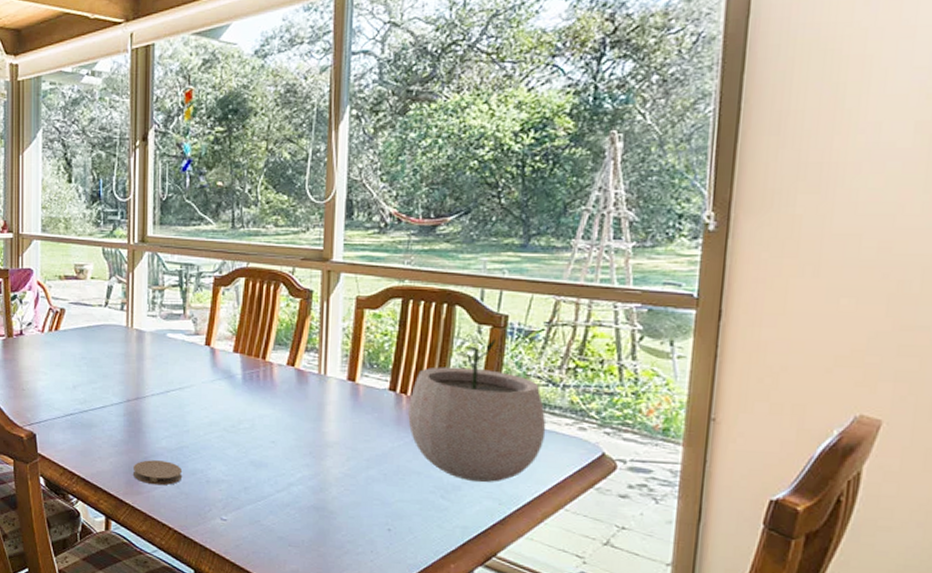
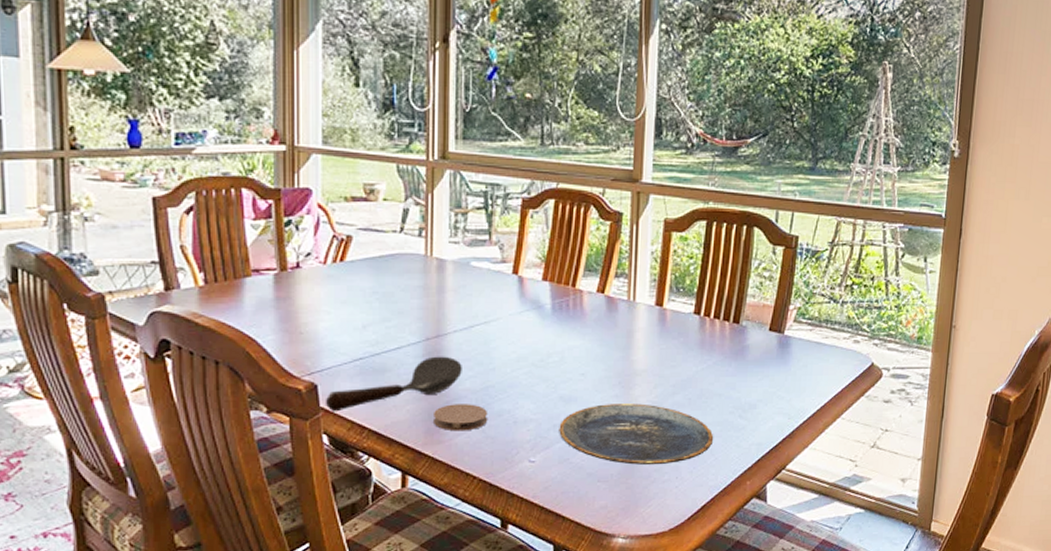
spoon: none [43,416,159,459] -> present [326,356,462,412]
plate: none [250,472,413,537] -> present [559,403,714,465]
plant pot: present [408,334,546,483] -> none [711,255,828,400]

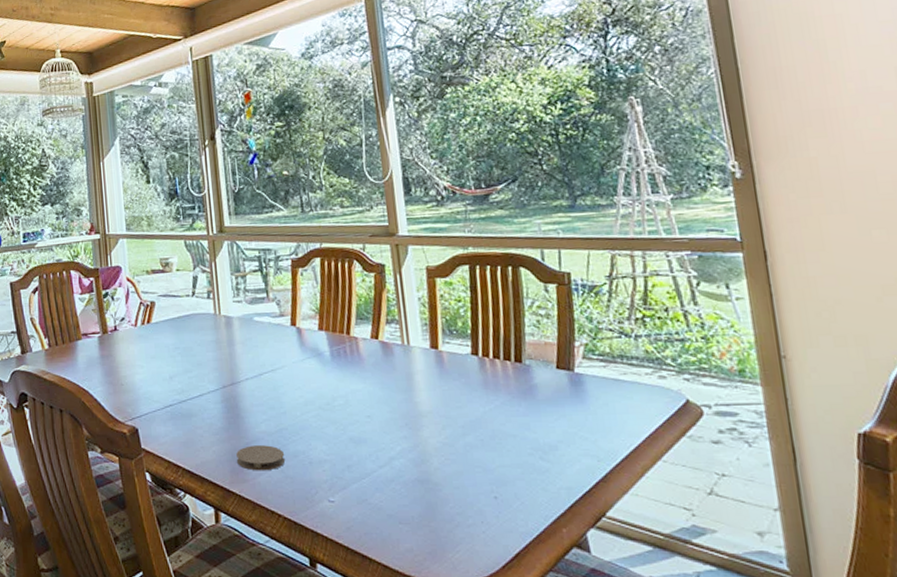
spoon: present [326,356,462,412] -> none [146,401,257,453]
plate: present [559,403,714,465] -> none [353,445,516,507]

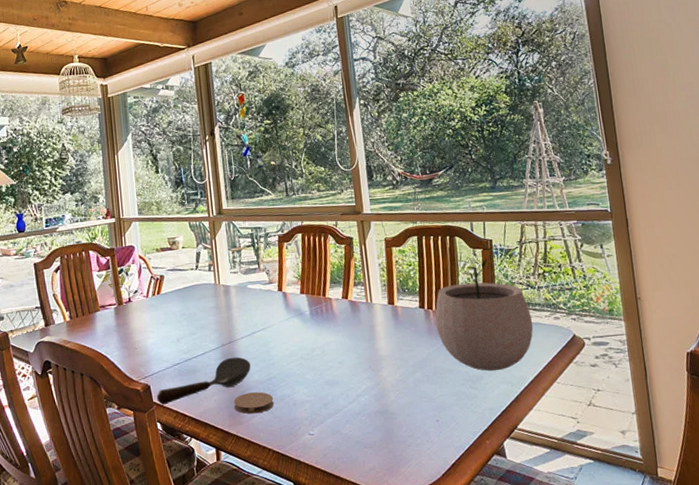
spoon: none [146,401,257,453] -> present [157,357,251,405]
plant pot: none [492,294,629,440] -> present [435,257,533,371]

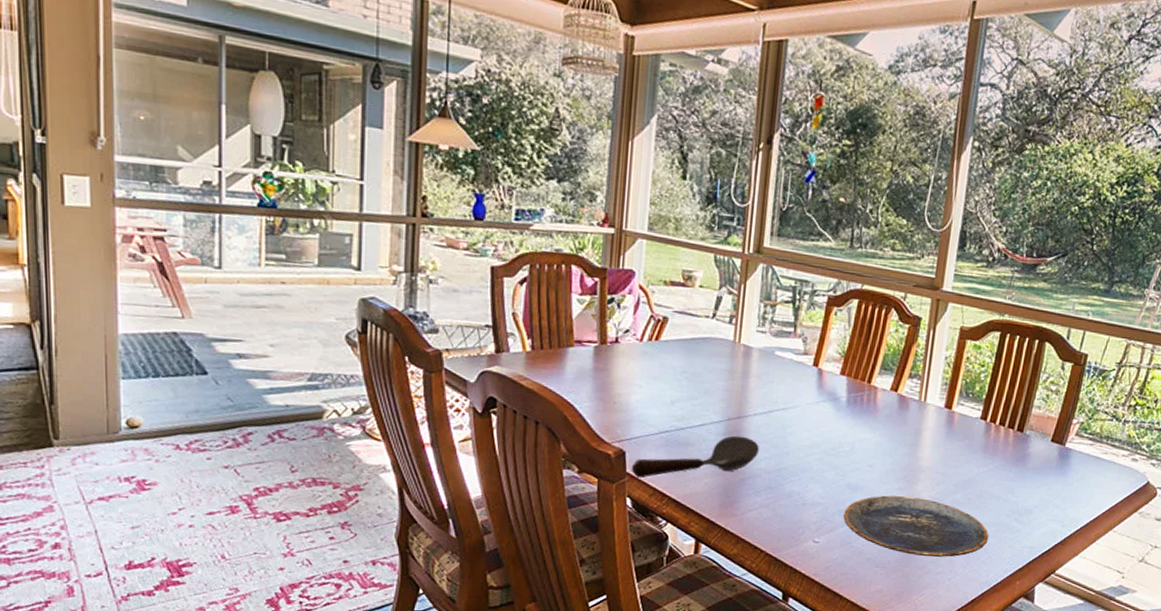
coaster: present [234,392,274,414] -> none [728,481,780,508]
plate: none [328,382,453,432] -> present [843,495,989,557]
plant pot: present [435,257,533,371] -> none [994,370,1108,507]

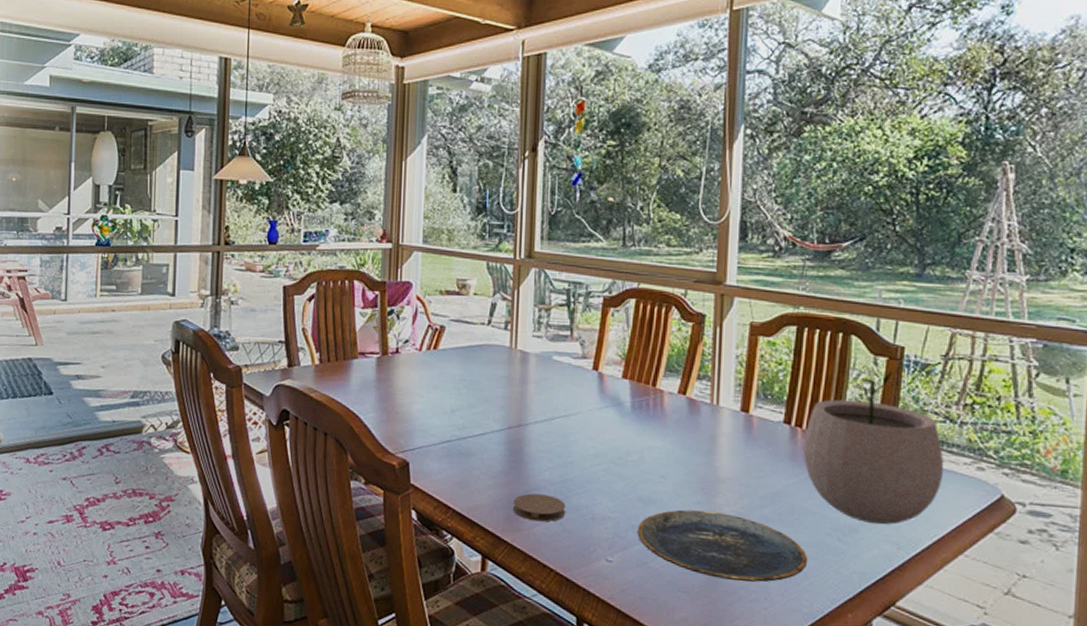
spoon: present [632,435,759,478] -> none [416,444,542,490]
coaster: none [728,481,780,508] -> present [513,493,567,522]
plant pot: none [994,370,1108,507] -> present [803,366,944,525]

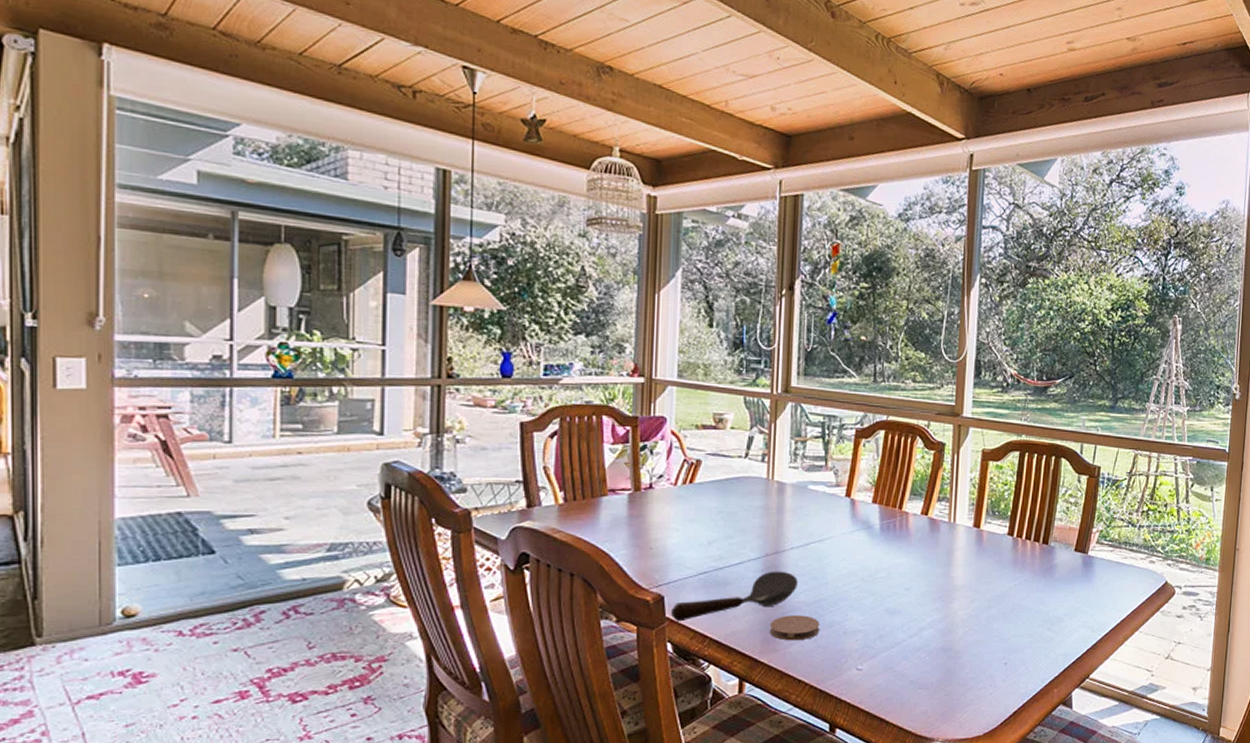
spoon: none [416,444,542,490] -> present [671,571,798,622]
plate: present [637,509,808,582] -> none [884,616,1025,673]
plant pot: present [803,366,944,525] -> none [1023,483,1127,614]

